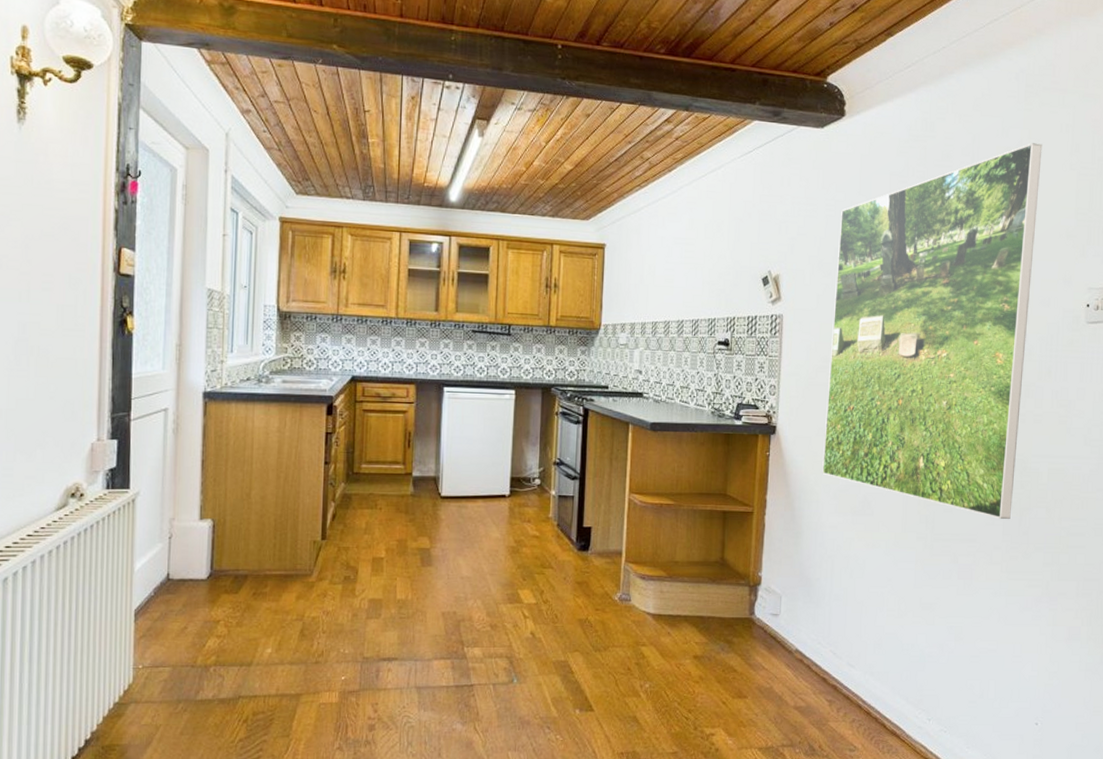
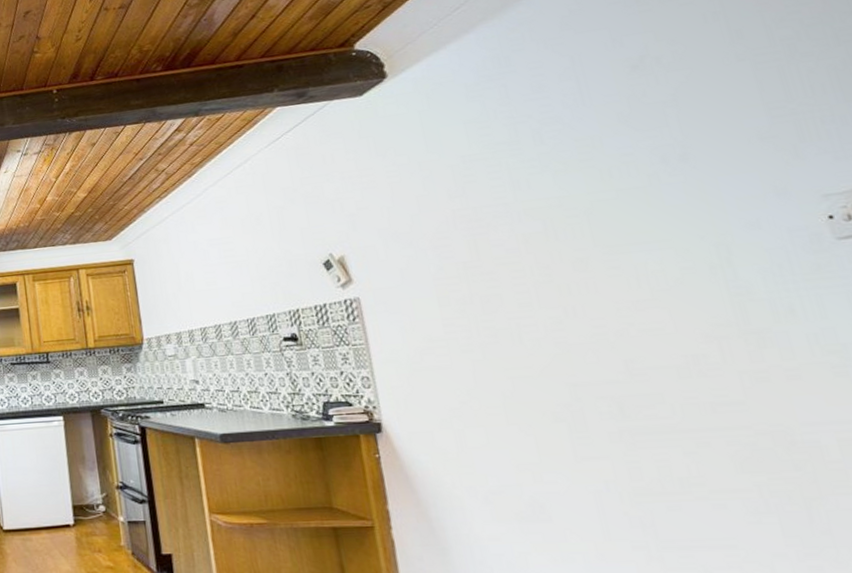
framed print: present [822,143,1043,520] -> none [407,42,791,516]

